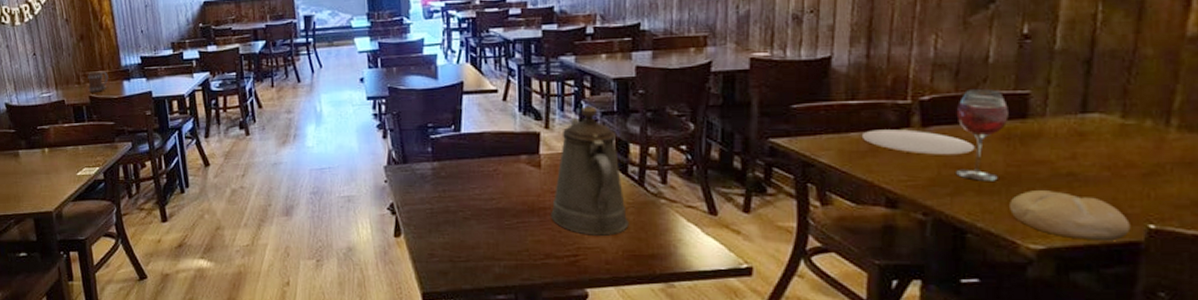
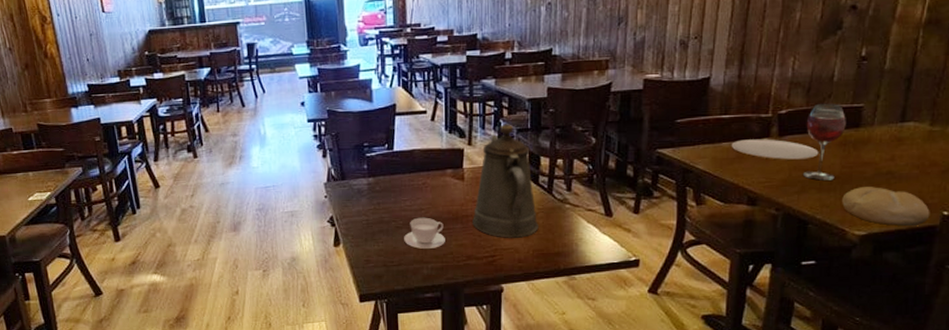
beer mug: present [88,71,109,92] -> none [34,99,56,120]
teacup: none [473,208,520,244] -> present [404,217,445,249]

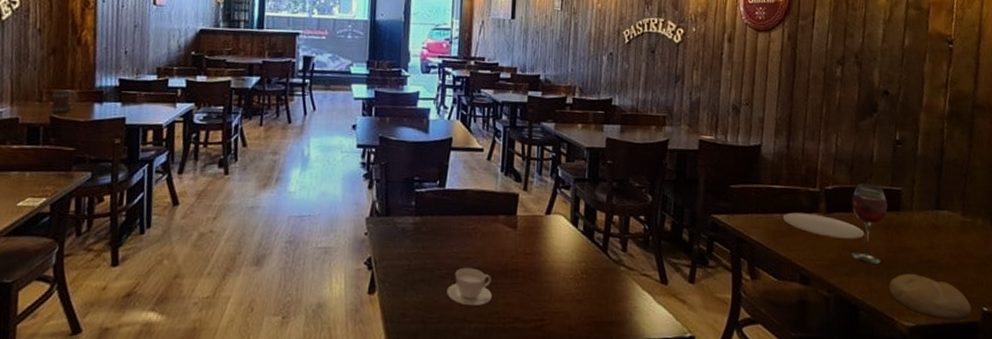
beer mug: none [34,99,56,120] -> present [50,89,78,113]
coffee pot: present [472,124,539,238] -> none [522,171,592,301]

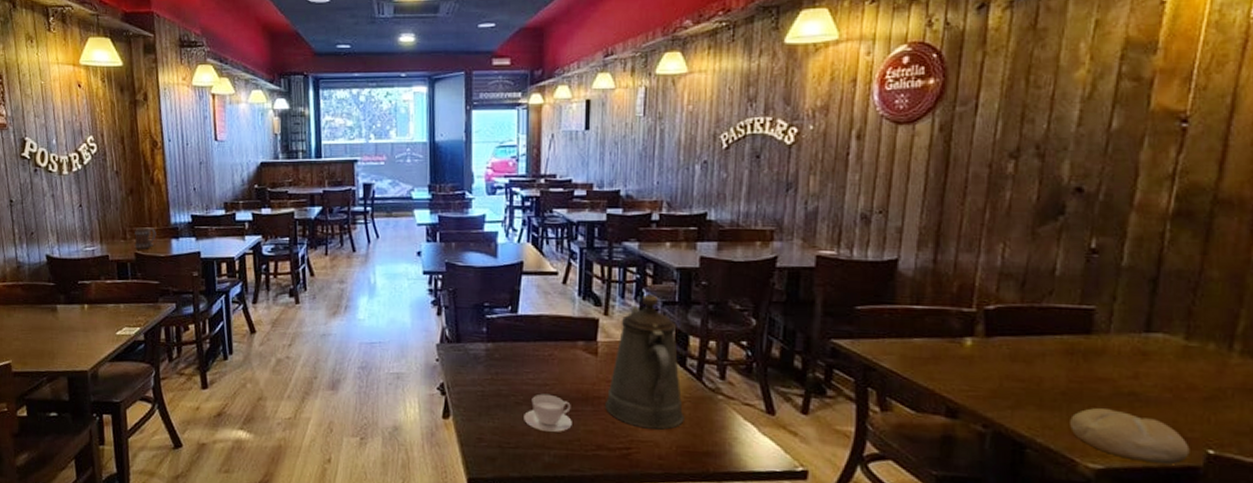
coffee pot: none [522,171,592,301] -> present [605,294,685,430]
plate: present [782,212,865,239] -> none [924,336,1038,368]
wineglass: present [851,182,888,264] -> none [1018,300,1073,396]

